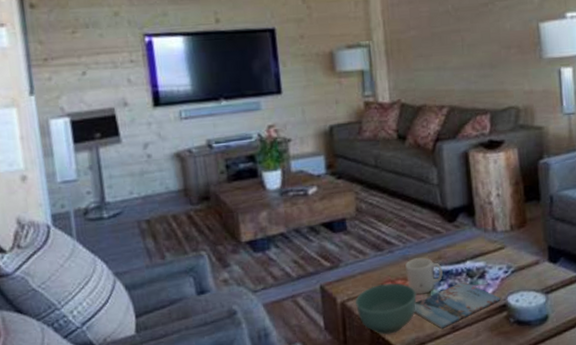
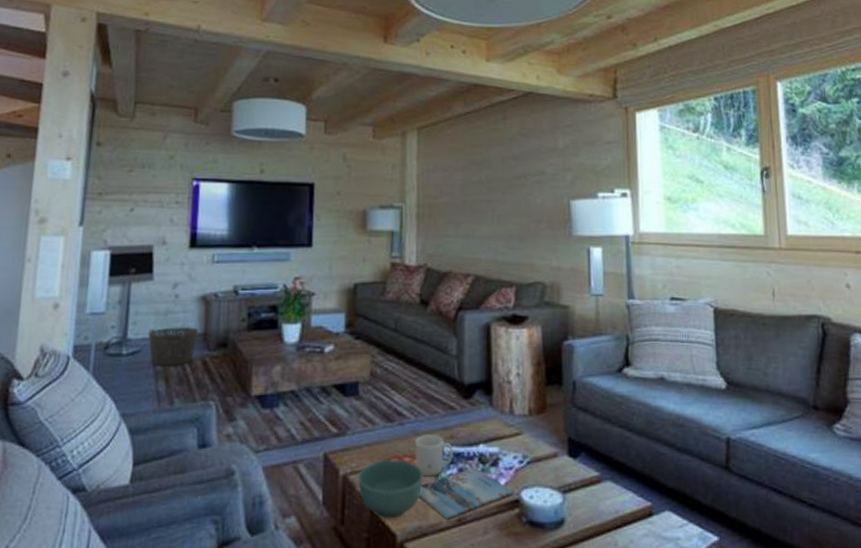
basket: none [126,184,179,225] -> present [148,326,199,366]

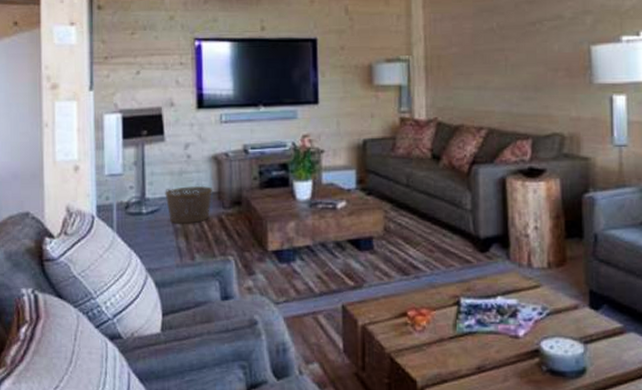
bowl: present [358,460,423,519] -> none [377,311,441,366]
mug: present [413,435,453,477] -> none [430,287,471,327]
magazine: present [419,467,513,519] -> none [438,319,533,367]

